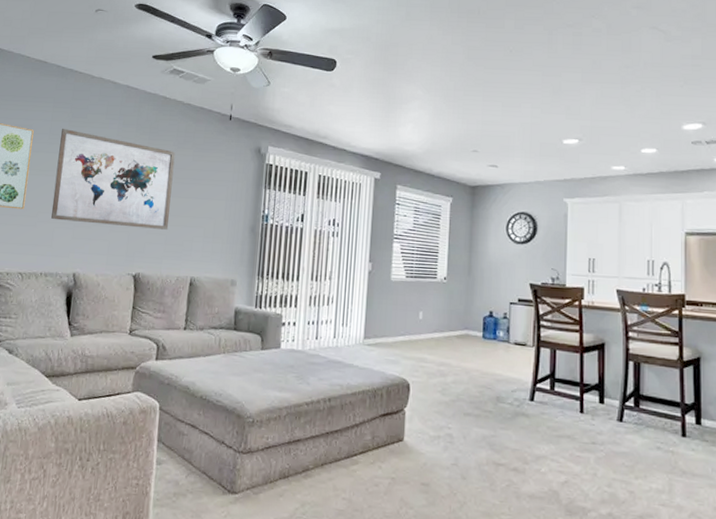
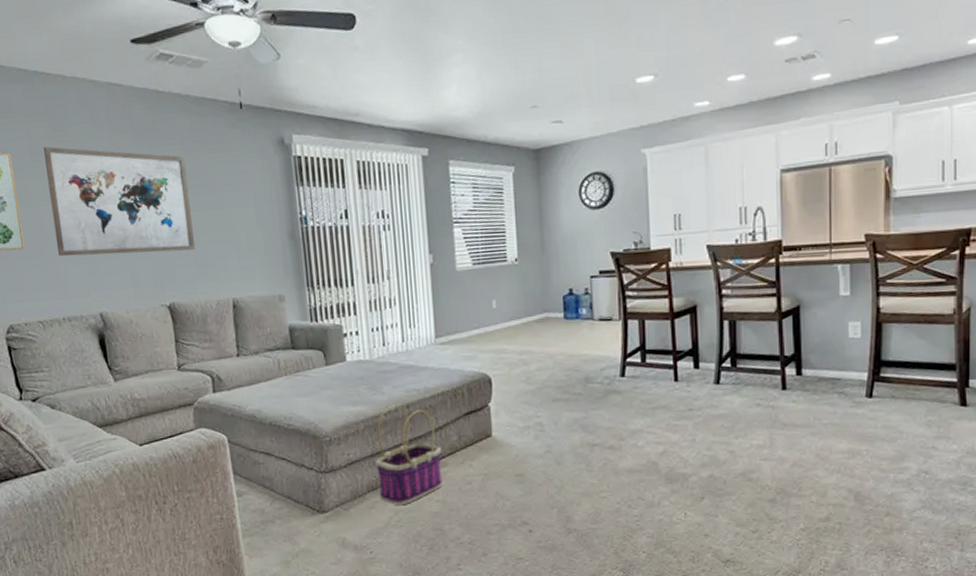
basket: none [290,396,355,498] -> present [375,404,443,506]

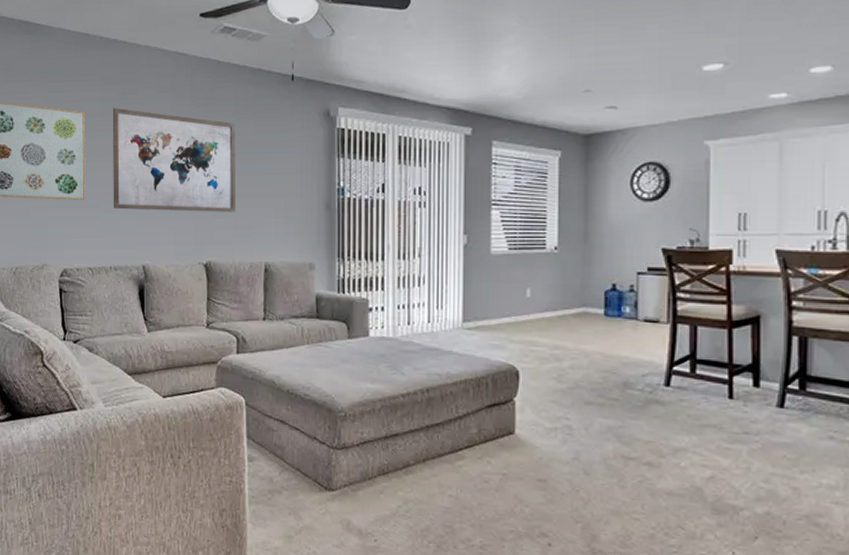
basket: present [375,404,443,506] -> none [388,387,459,496]

